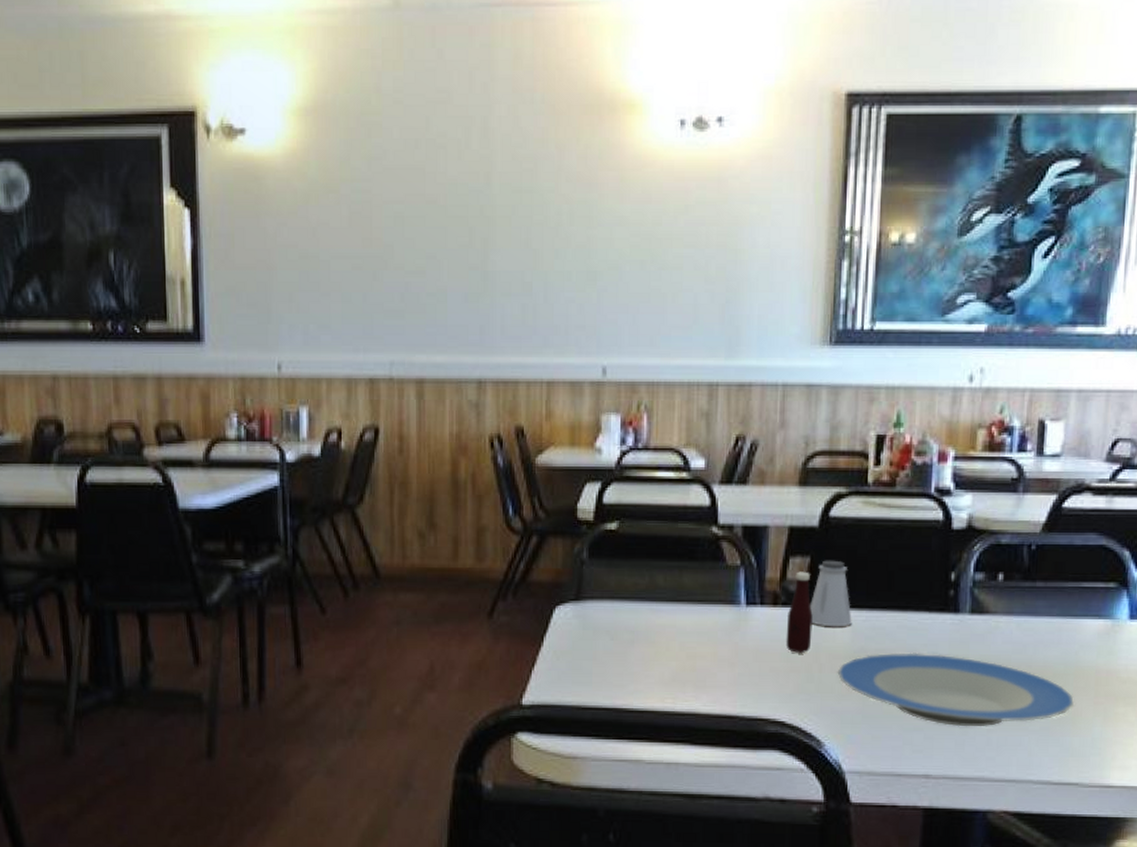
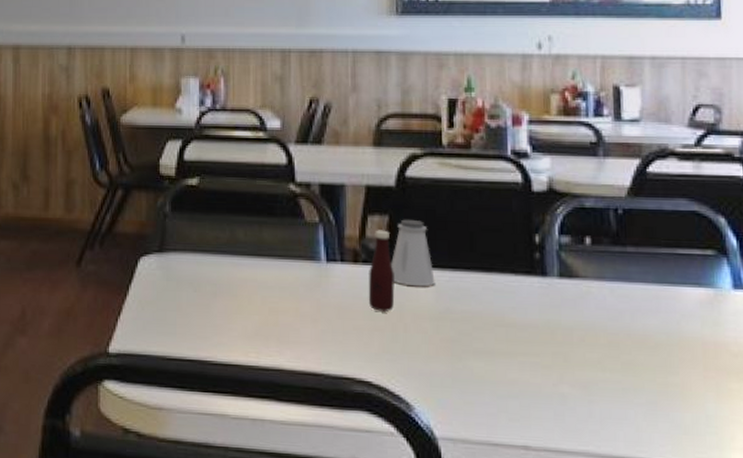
plate: present [837,652,1074,727] -> none [423,315,681,397]

